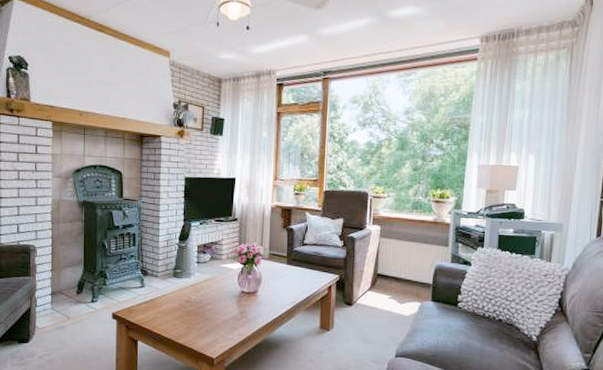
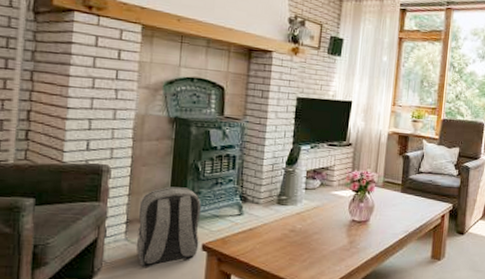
backpack: none [60,262,110,333] -> present [136,186,201,267]

